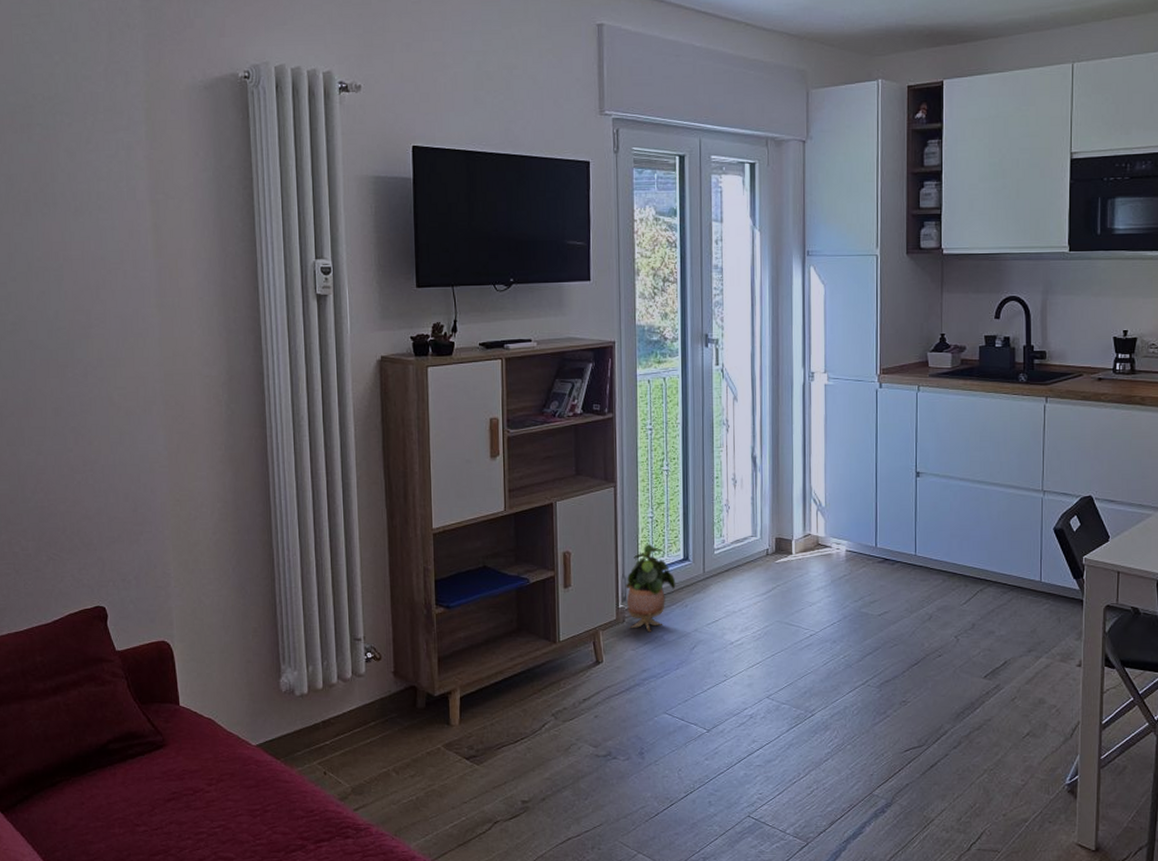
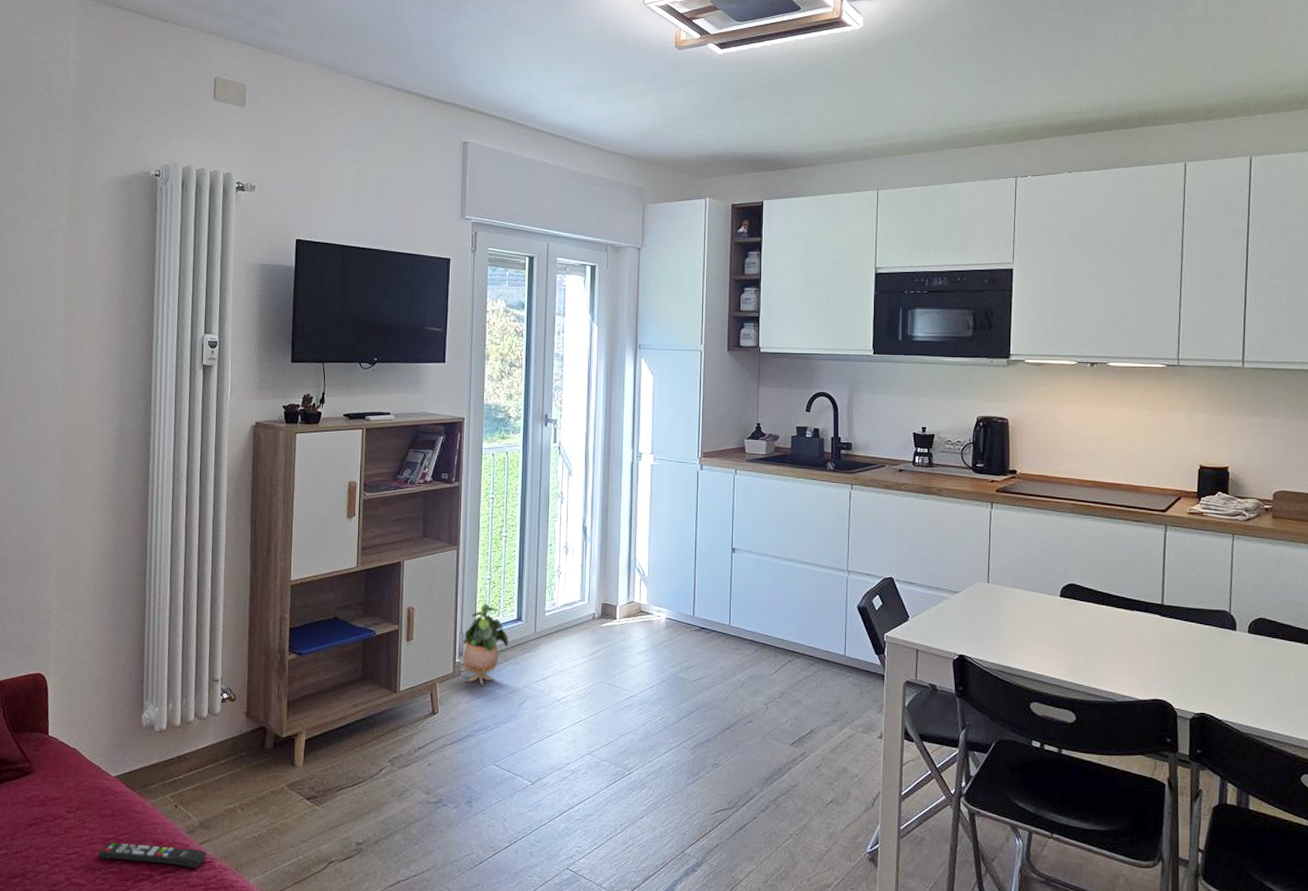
remote control: none [245,813,362,836] -> present [98,842,207,869]

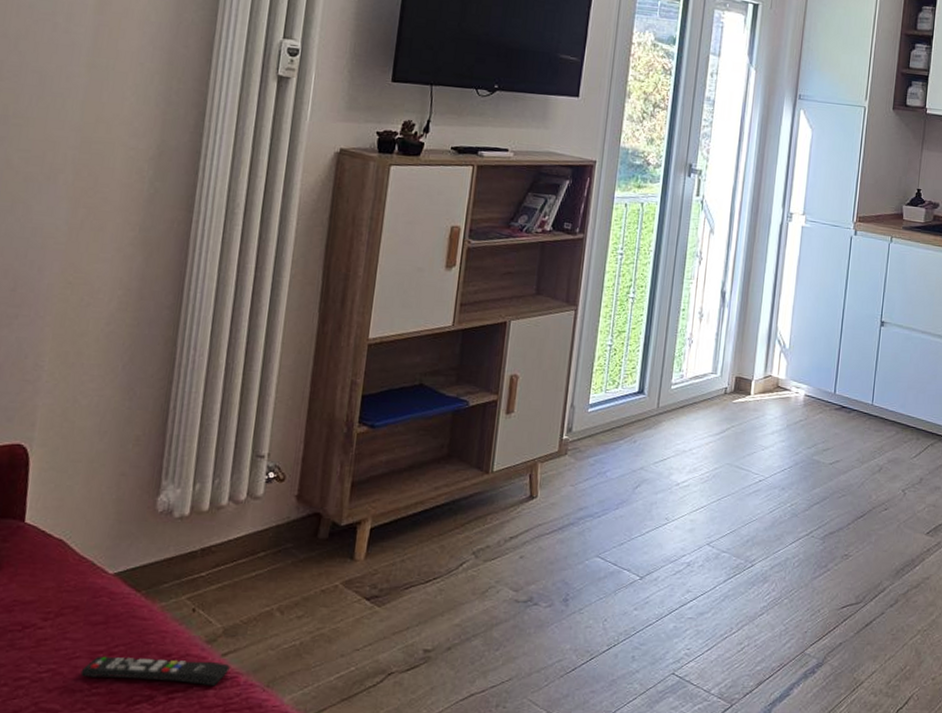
potted plant: present [463,604,509,687] -> none [571,373,627,468]

